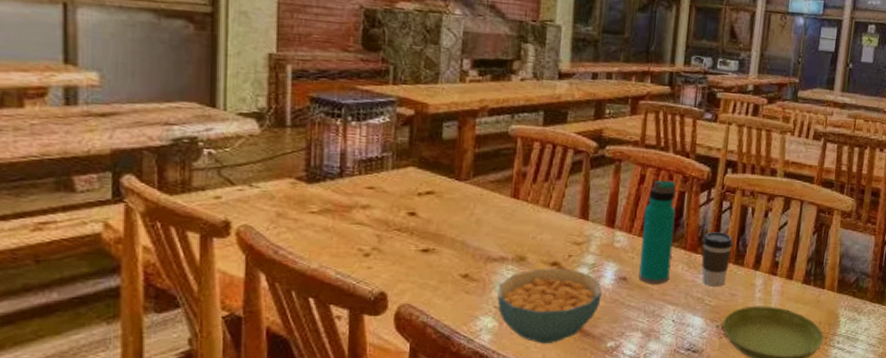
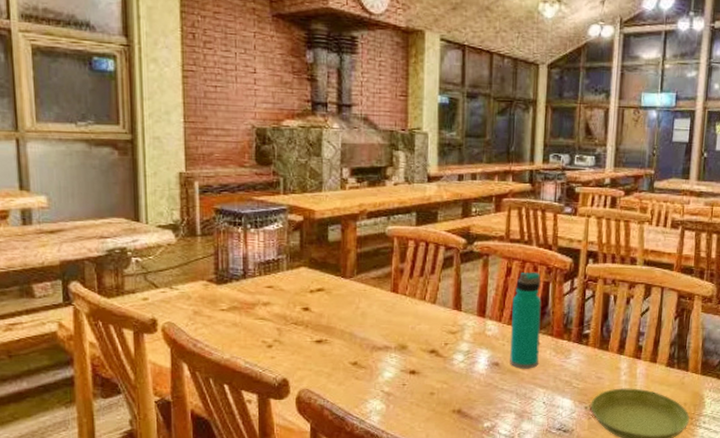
cereal bowl: present [497,268,602,344] -> none [383,355,477,425]
coffee cup: present [701,232,734,288] -> none [567,319,598,372]

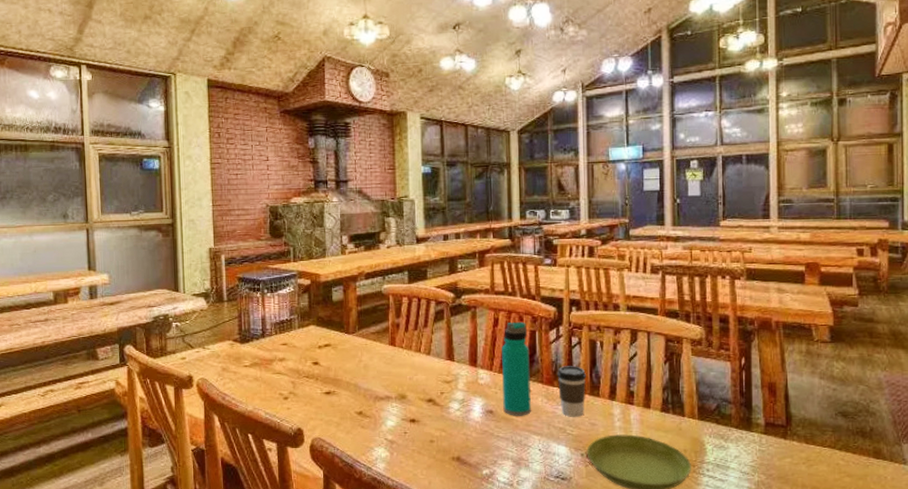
coffee cup: none [567,319,598,372] -> present [557,366,587,418]

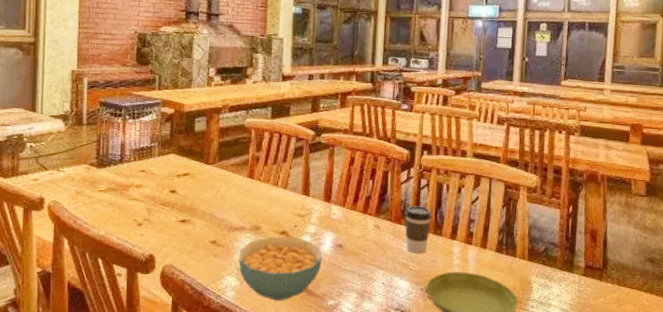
cereal bowl: none [386,404,473,472] -> present [238,236,322,301]
water bottle: present [502,321,531,416] -> none [352,161,381,251]

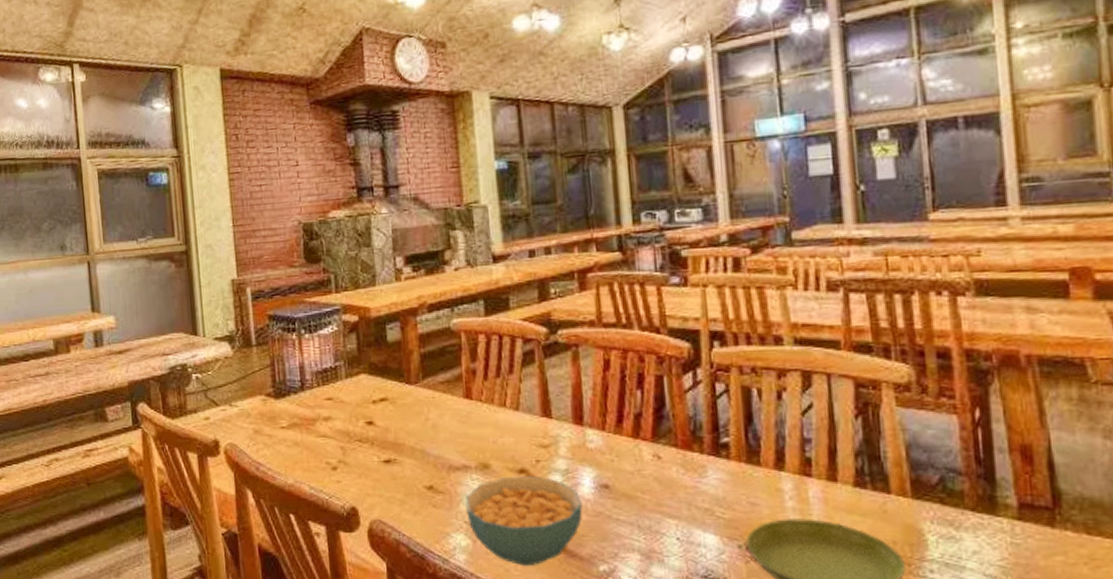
coffee cup: present [404,206,432,255] -> none [696,423,741,495]

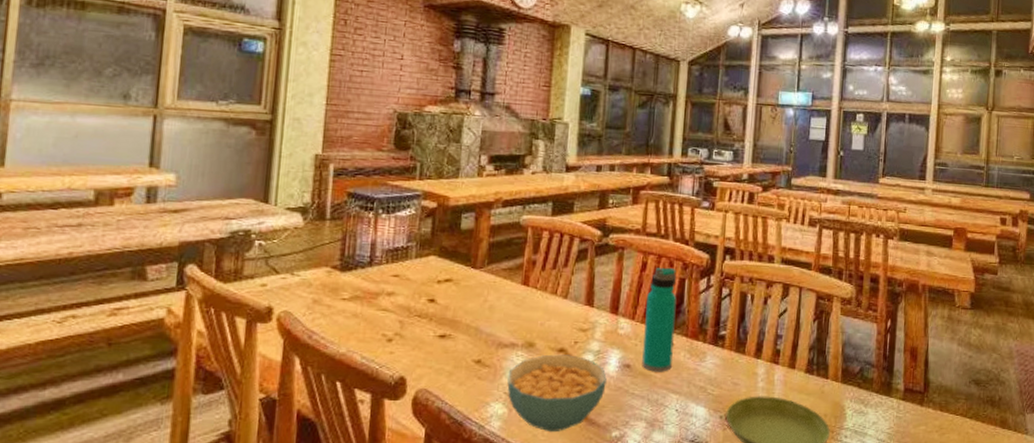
water bottle: none [616,363,663,493] -> present [642,267,677,372]

